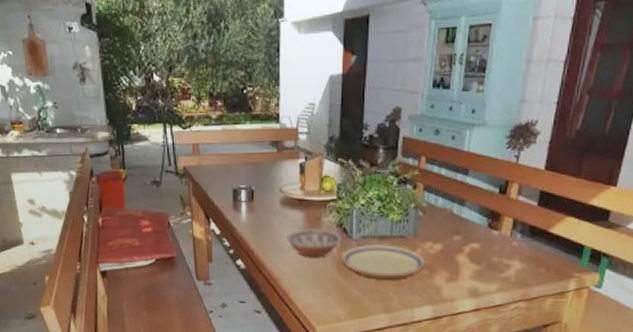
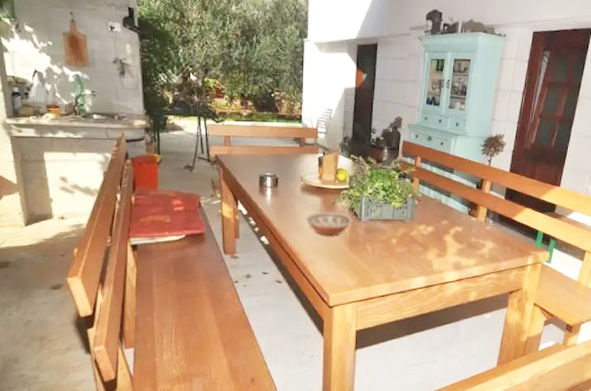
plate: present [341,243,425,279] -> none [352,225,420,255]

